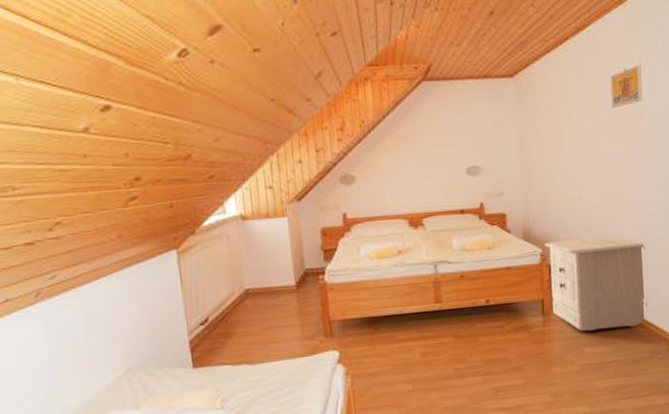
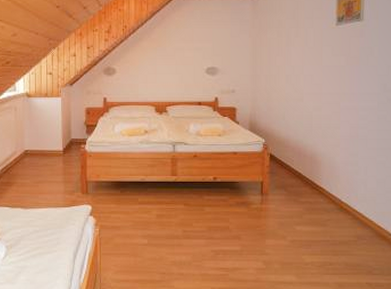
nightstand: present [545,237,647,331] -> none [268,134,357,213]

